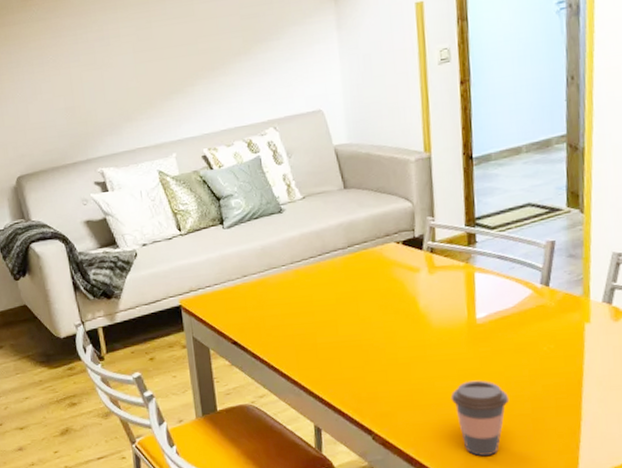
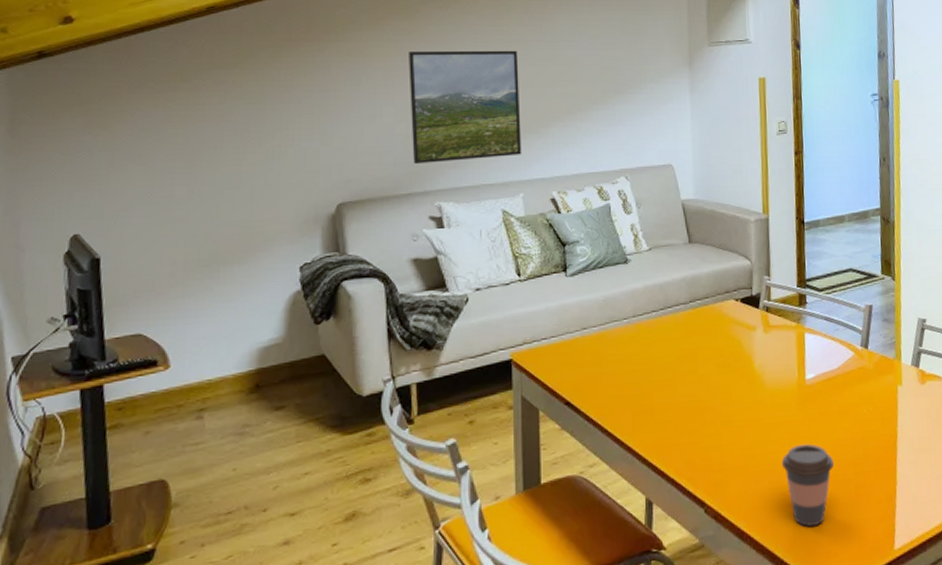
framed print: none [57,11,171,136] -> present [408,50,522,165]

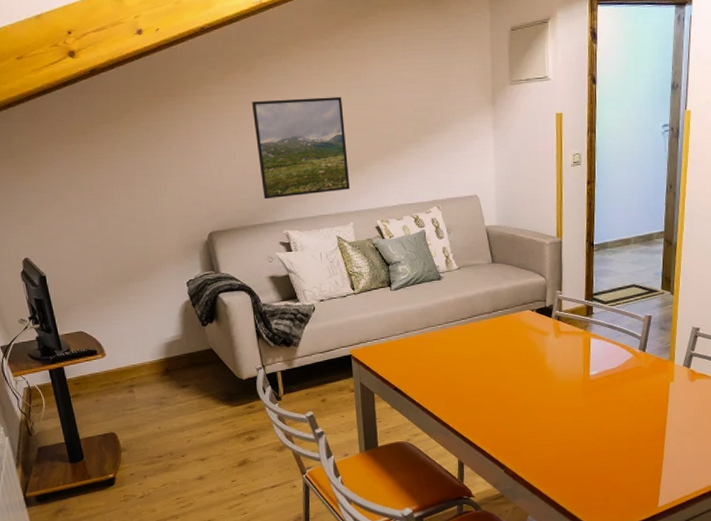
coffee cup: present [781,444,835,527] -> none [567,425,611,486]

